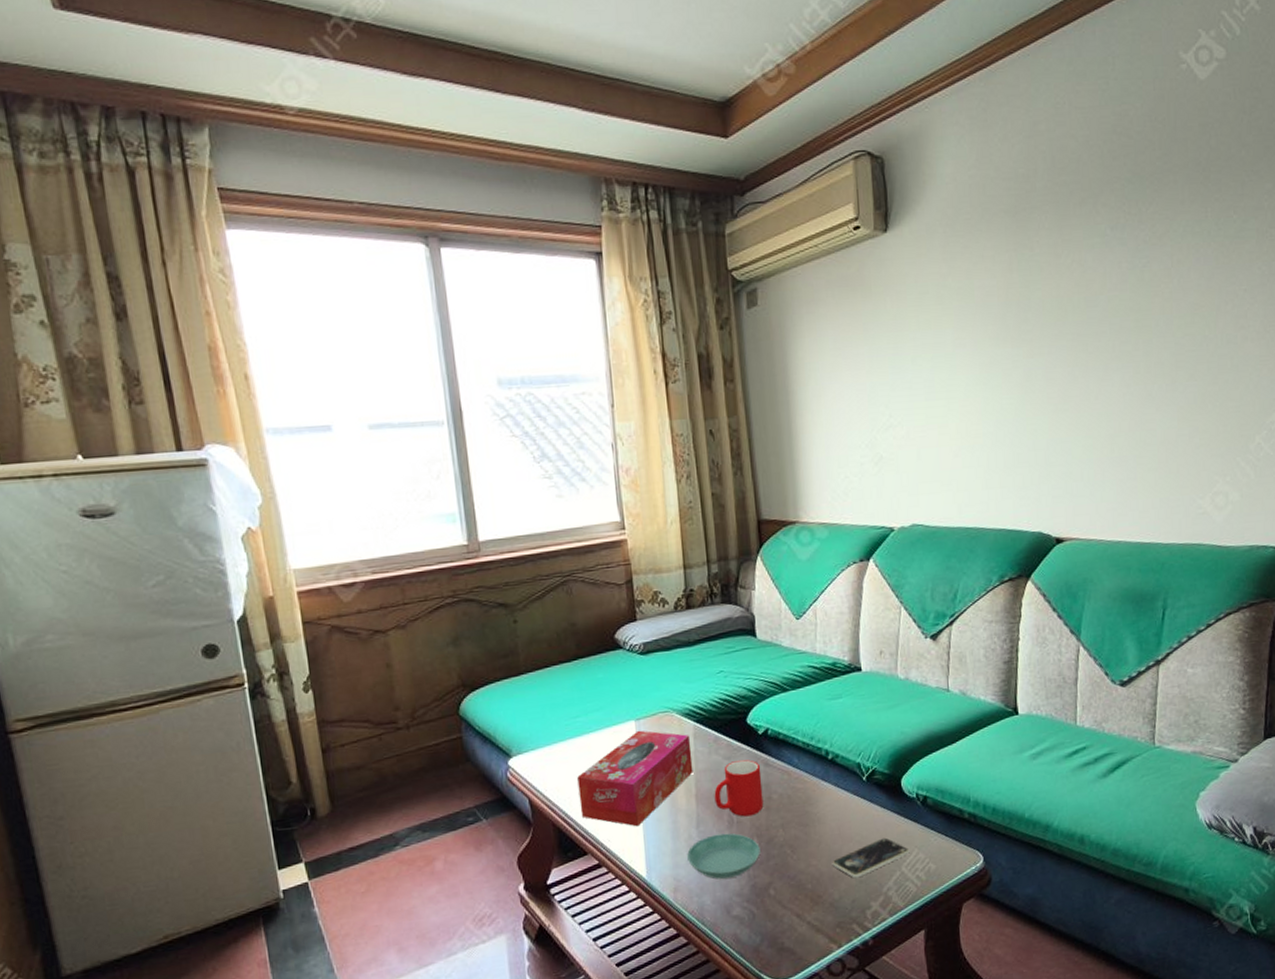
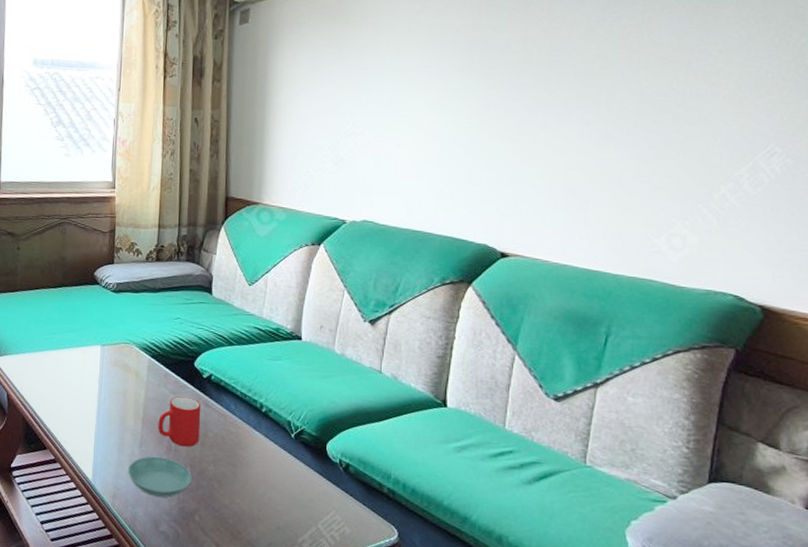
tissue box: present [577,730,693,827] -> none [46,354,145,435]
smartphone: present [832,837,910,879] -> none [254,493,328,524]

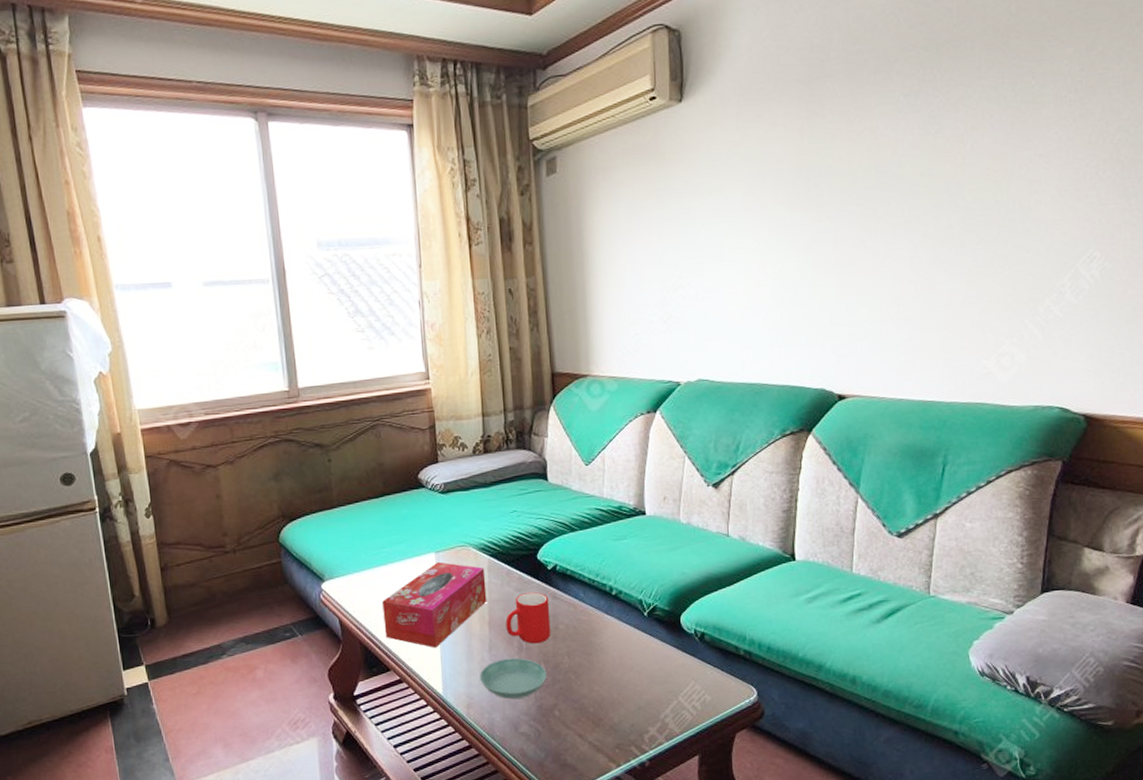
tissue box: none [46,354,145,435] -> present [382,561,487,648]

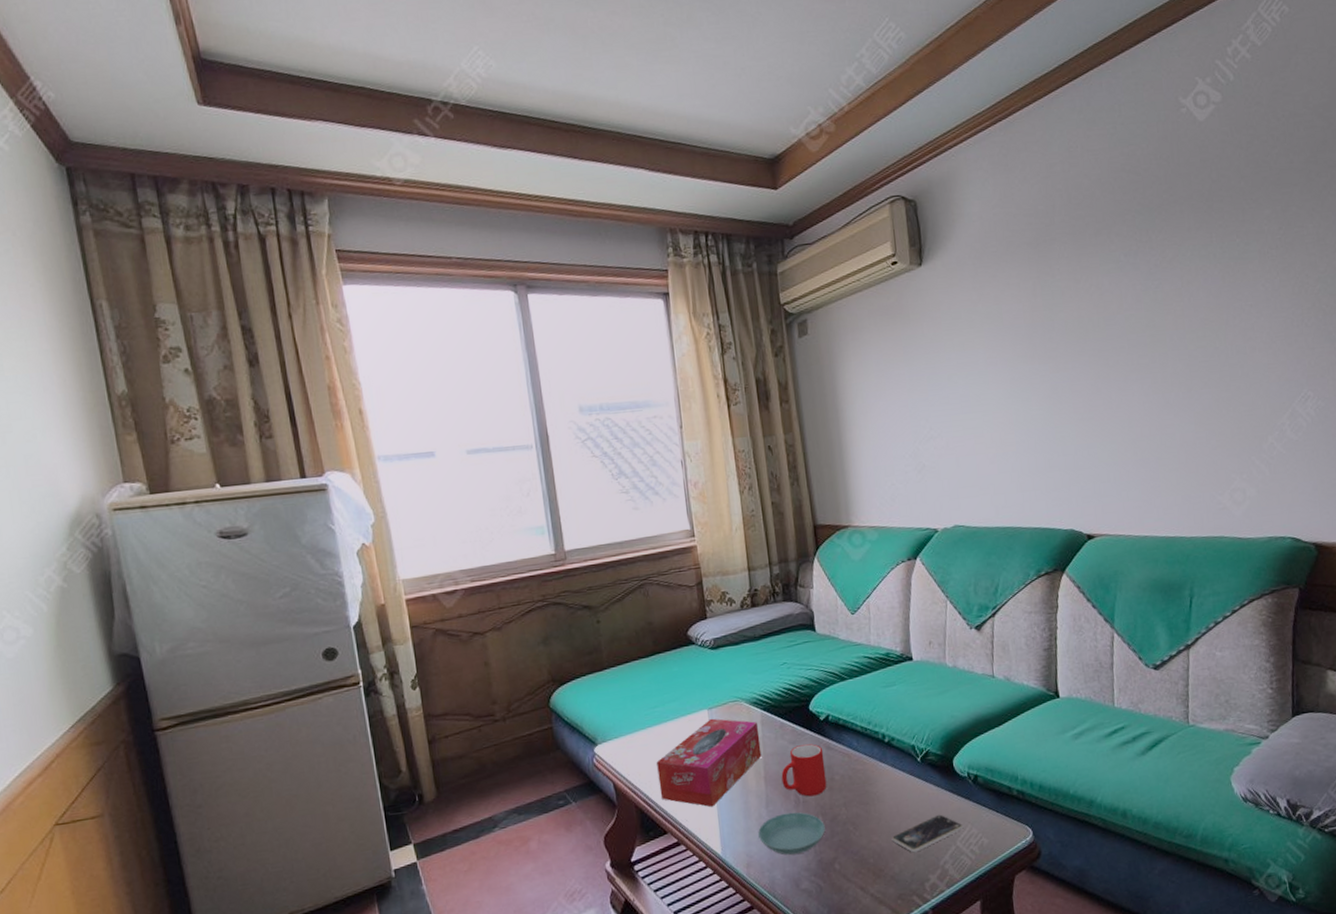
smartphone: none [613,669,687,705] -> present [891,814,964,853]

